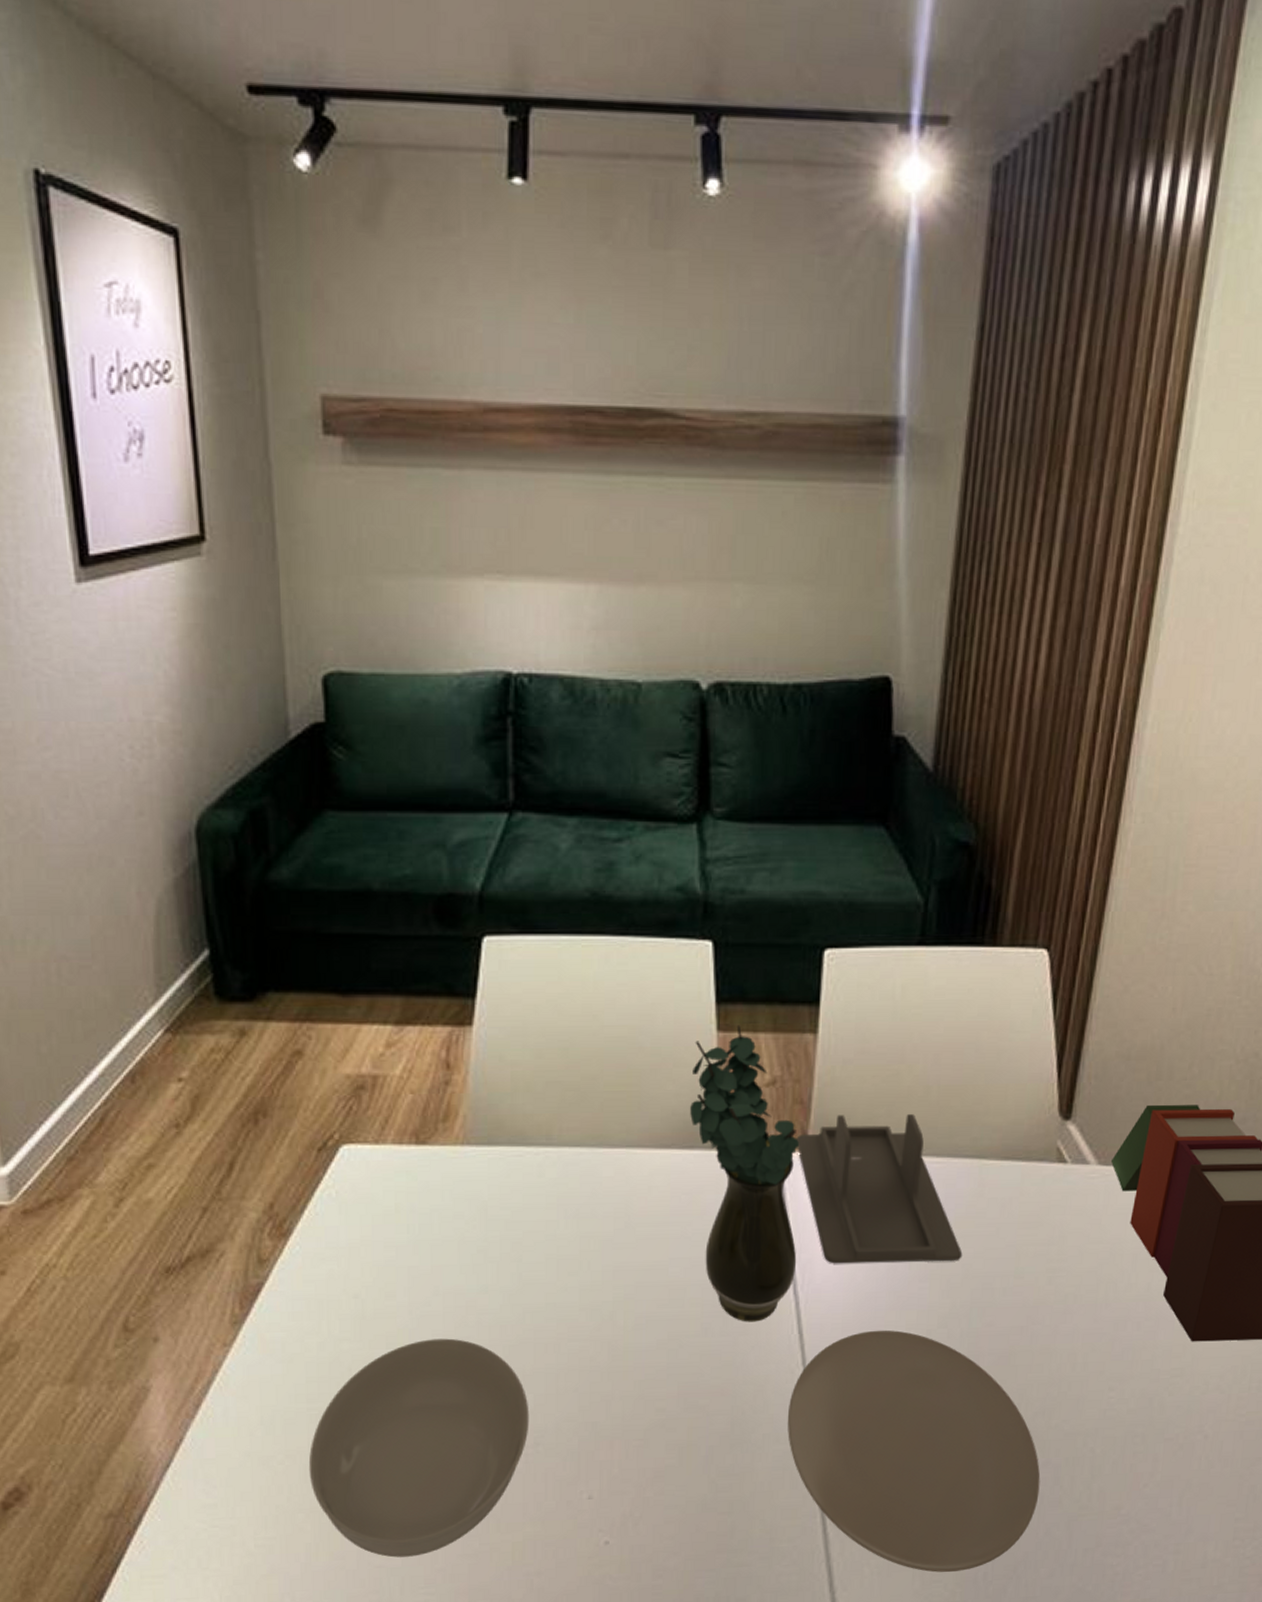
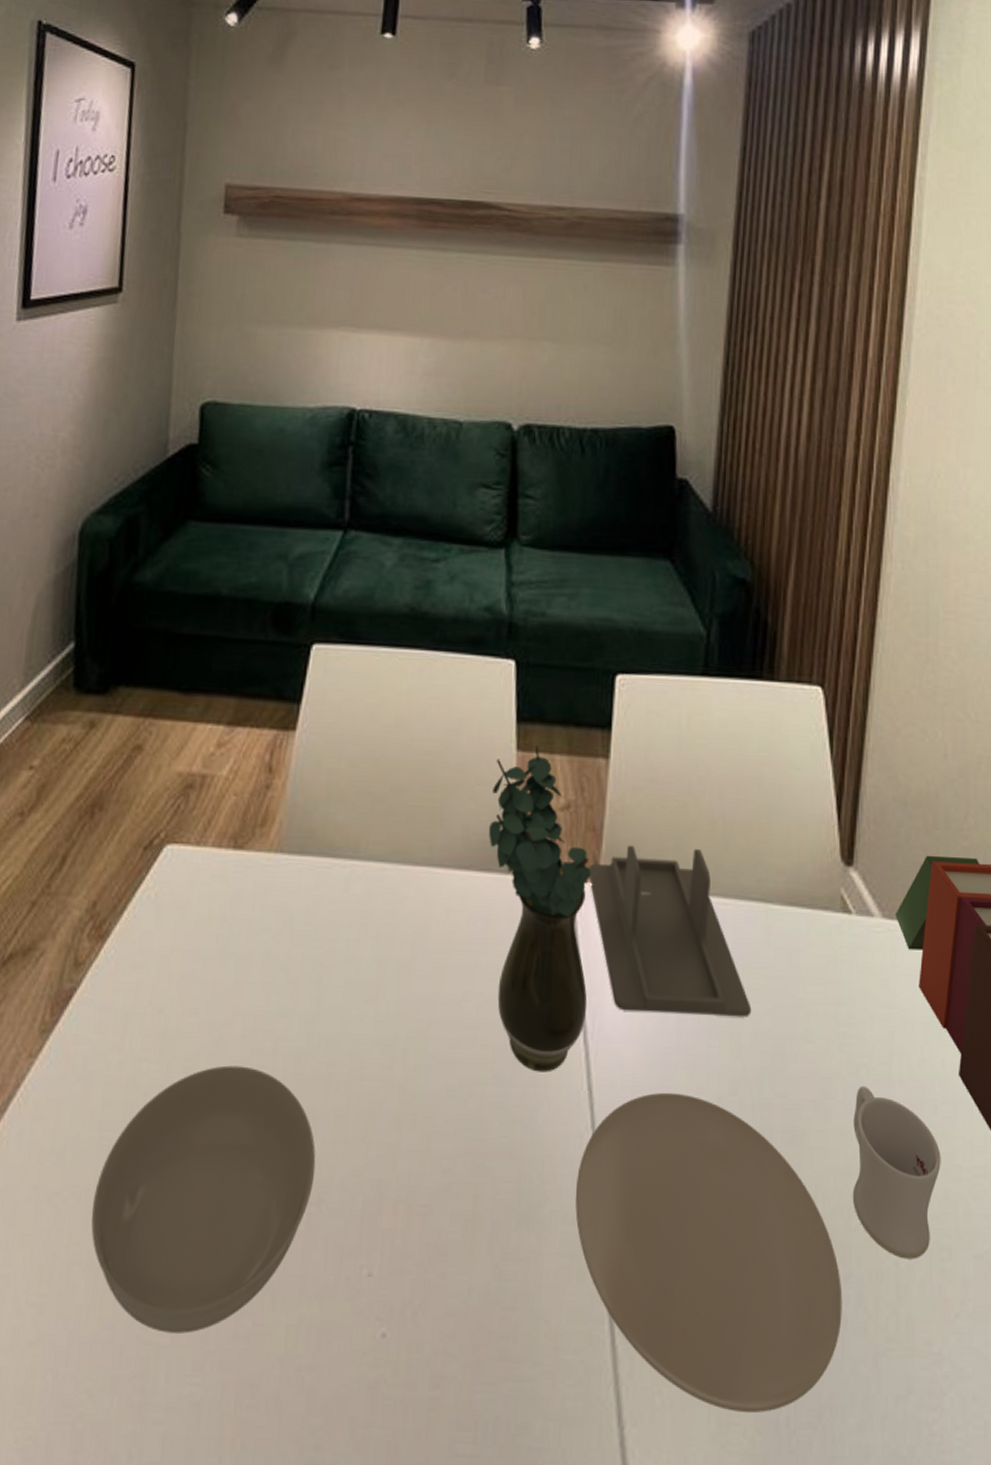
mug: none [1054,1311,1141,1446] -> present [852,1085,941,1259]

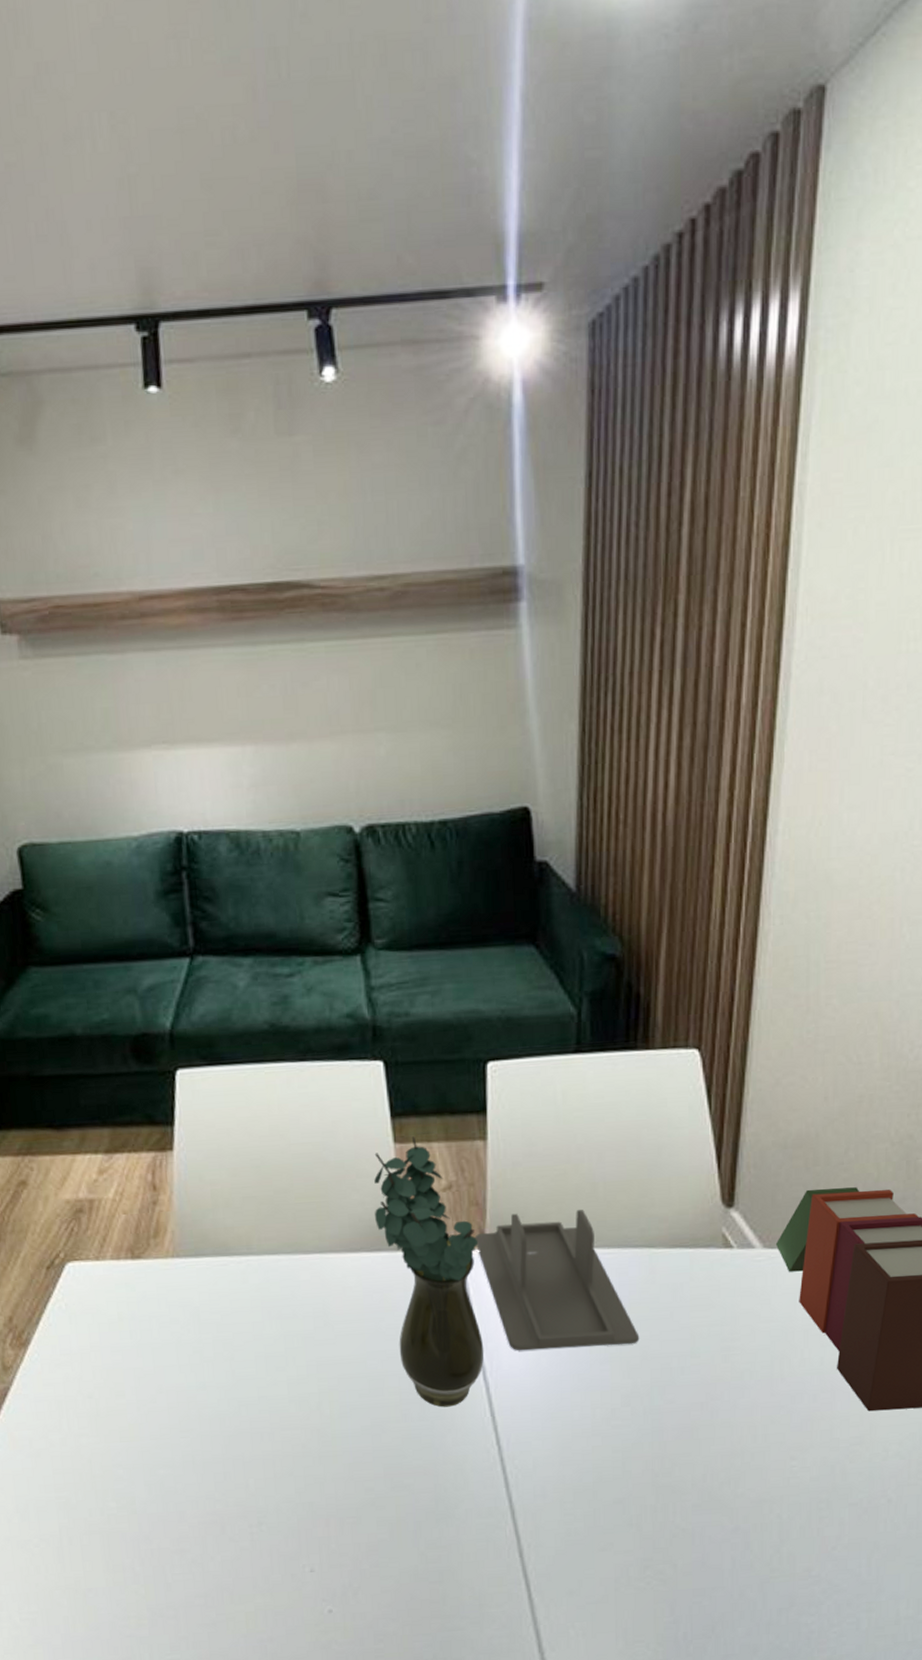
bowl: present [91,1065,316,1334] -> none [60,1431,252,1628]
plate: present [575,1092,843,1413] -> none [487,1410,731,1633]
mug: present [852,1085,941,1259] -> none [738,1386,820,1513]

